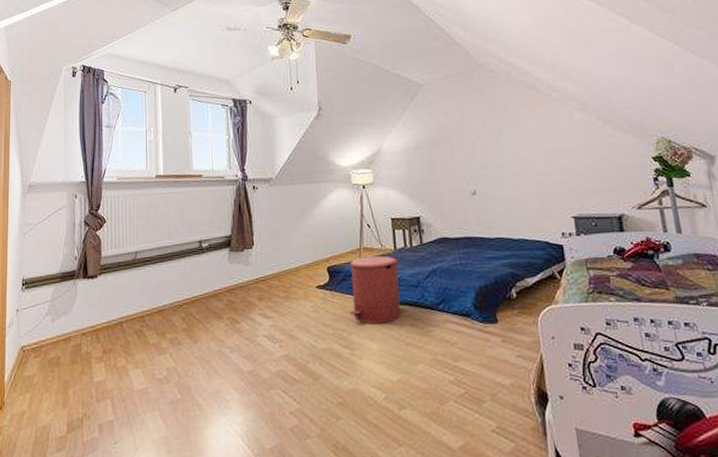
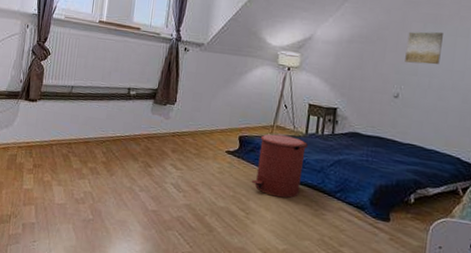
wall art: none [470,122,506,158] -> present [405,31,443,65]

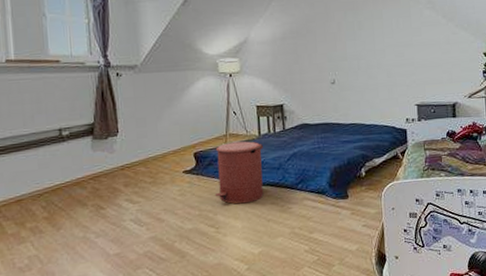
wall art: present [405,31,443,65] -> none [333,17,363,50]

